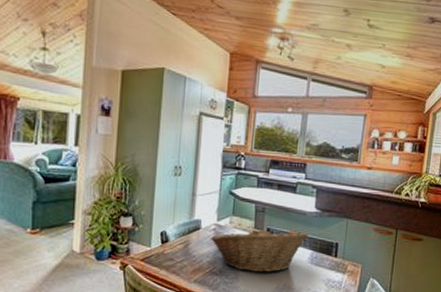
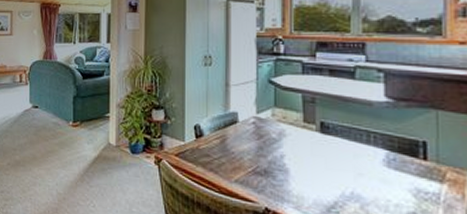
fruit basket: present [211,227,309,272] -> none [251,120,380,176]

